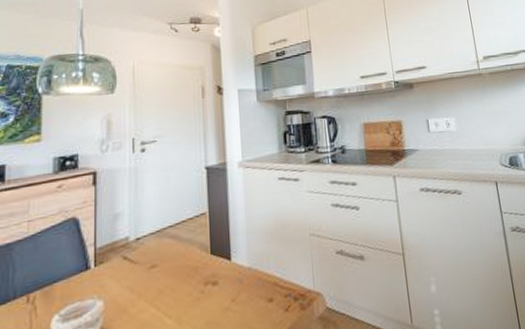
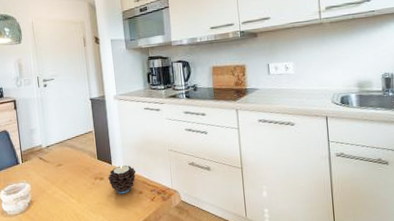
candle: none [224,260,265,306] -> present [108,165,136,194]

